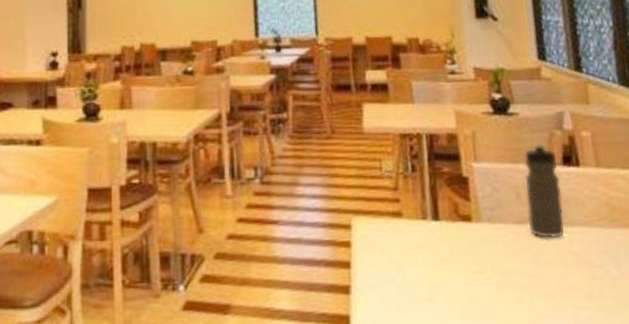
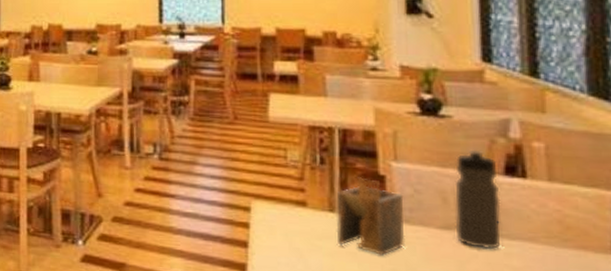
napkin holder: none [427,181,489,258] -> present [336,177,405,256]

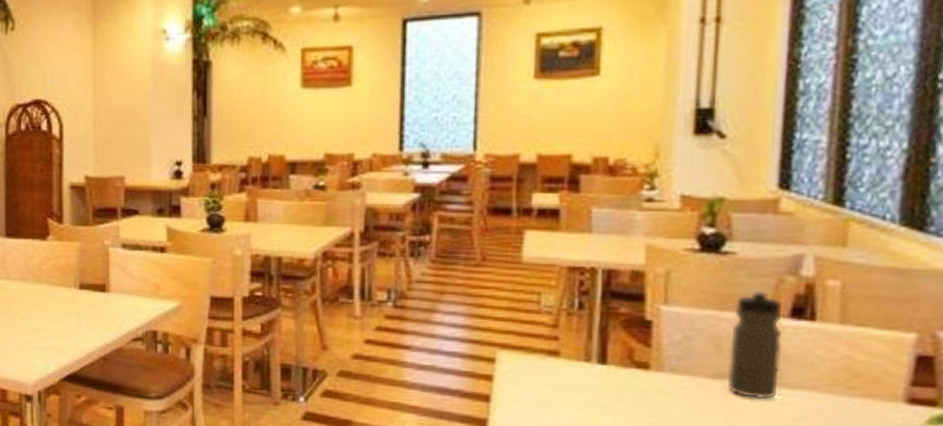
napkin holder: present [336,177,405,256] -> none [591,323,671,408]

